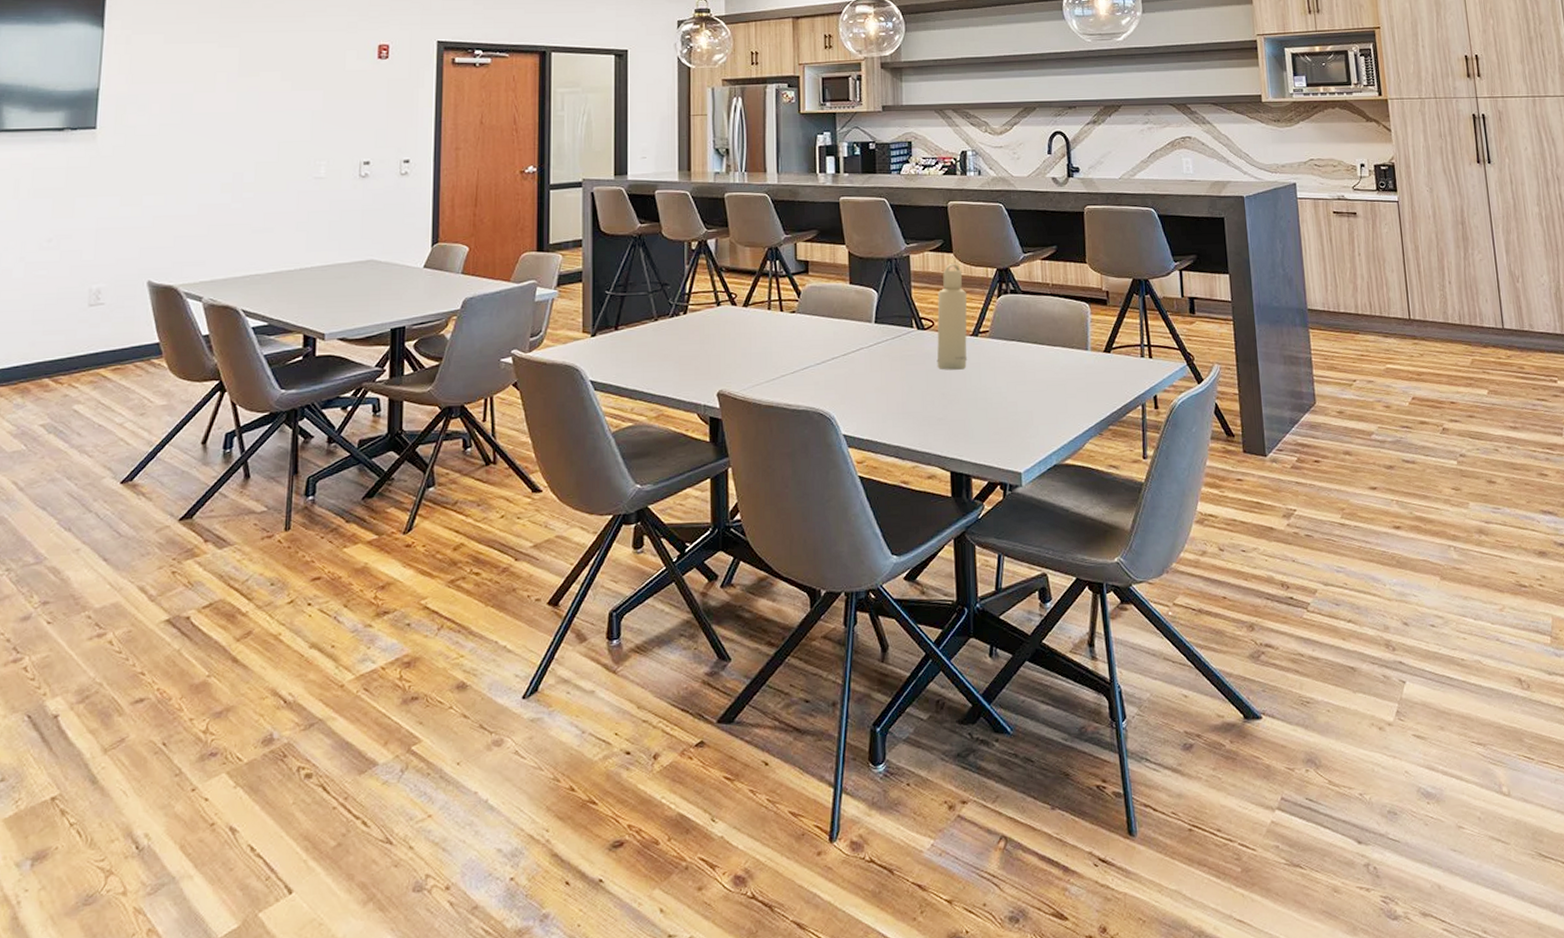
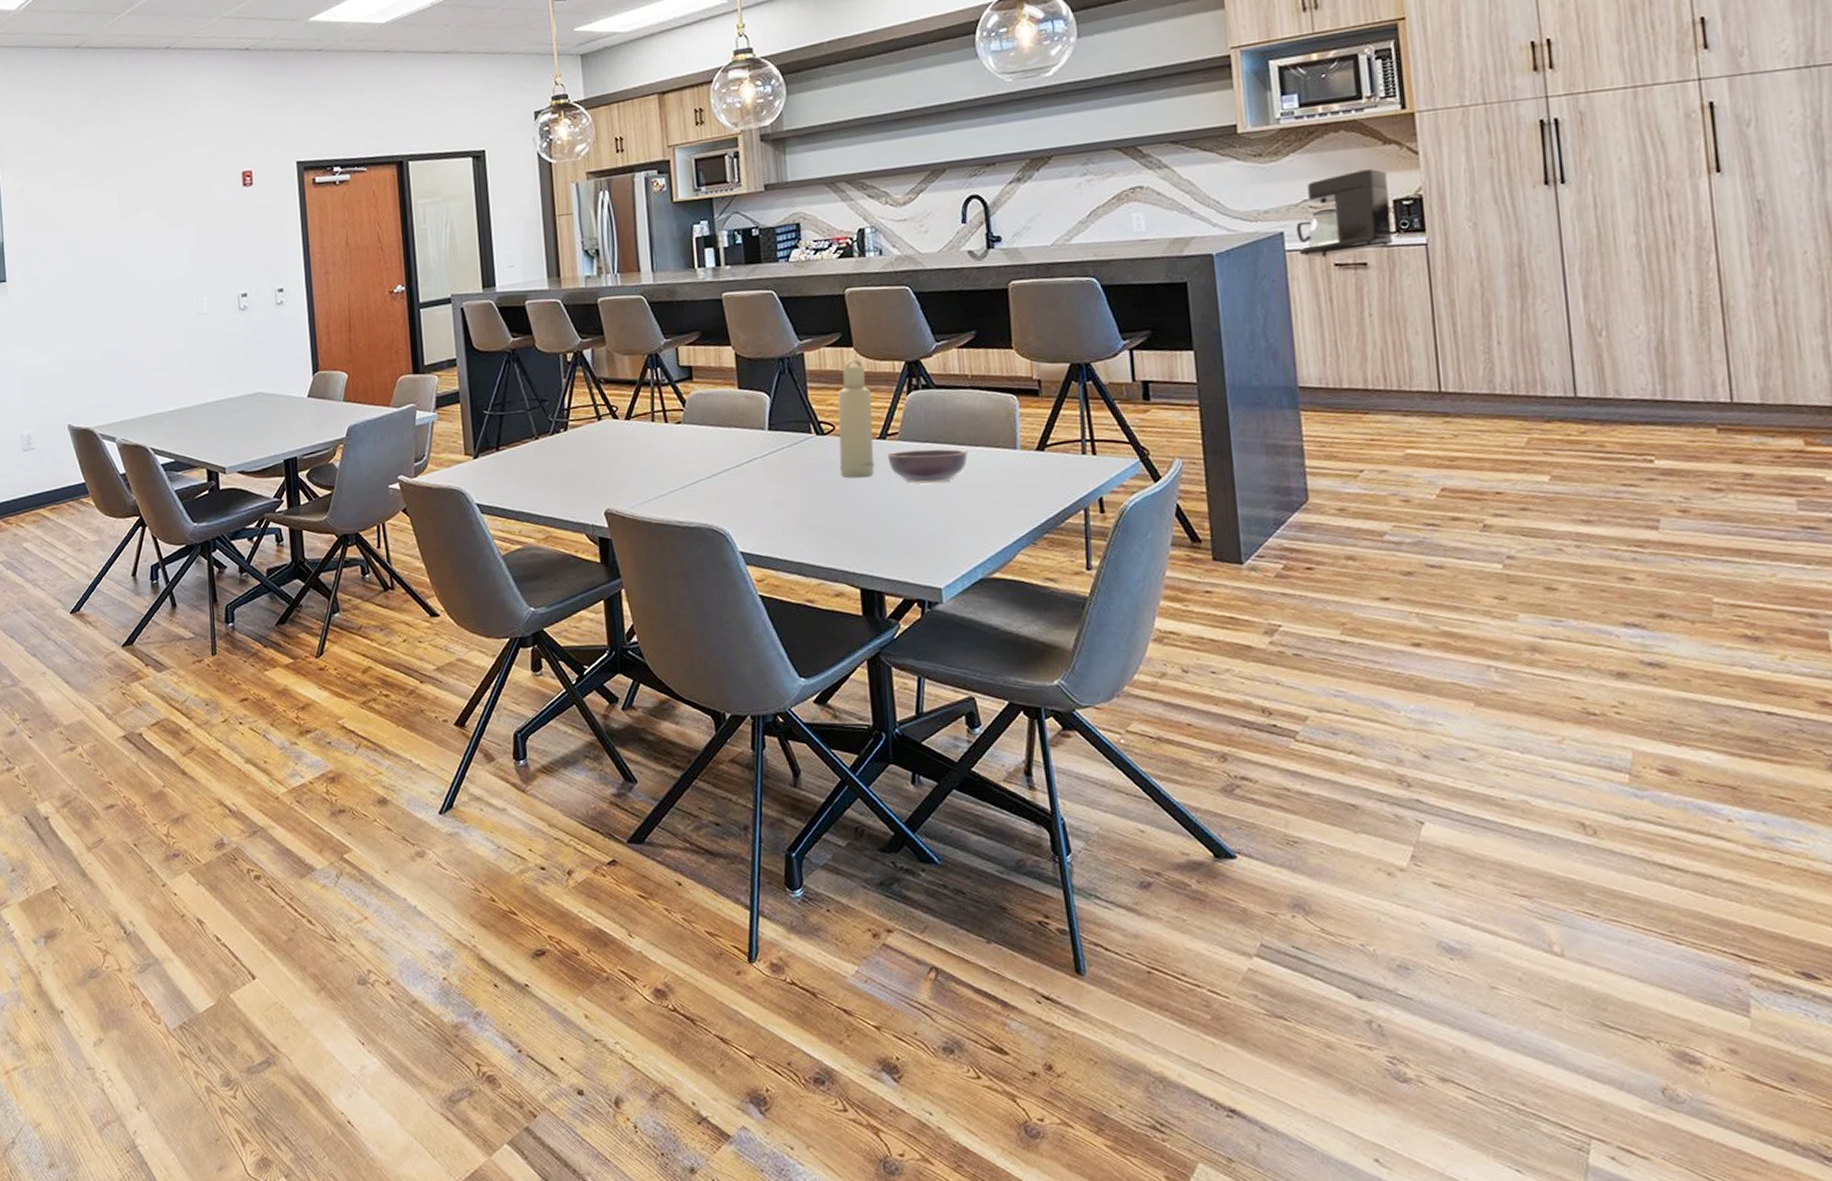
bowl: none [979,347,1047,378] -> present [887,449,968,485]
coffee maker: none [1305,139,1374,206] -> present [1296,168,1393,258]

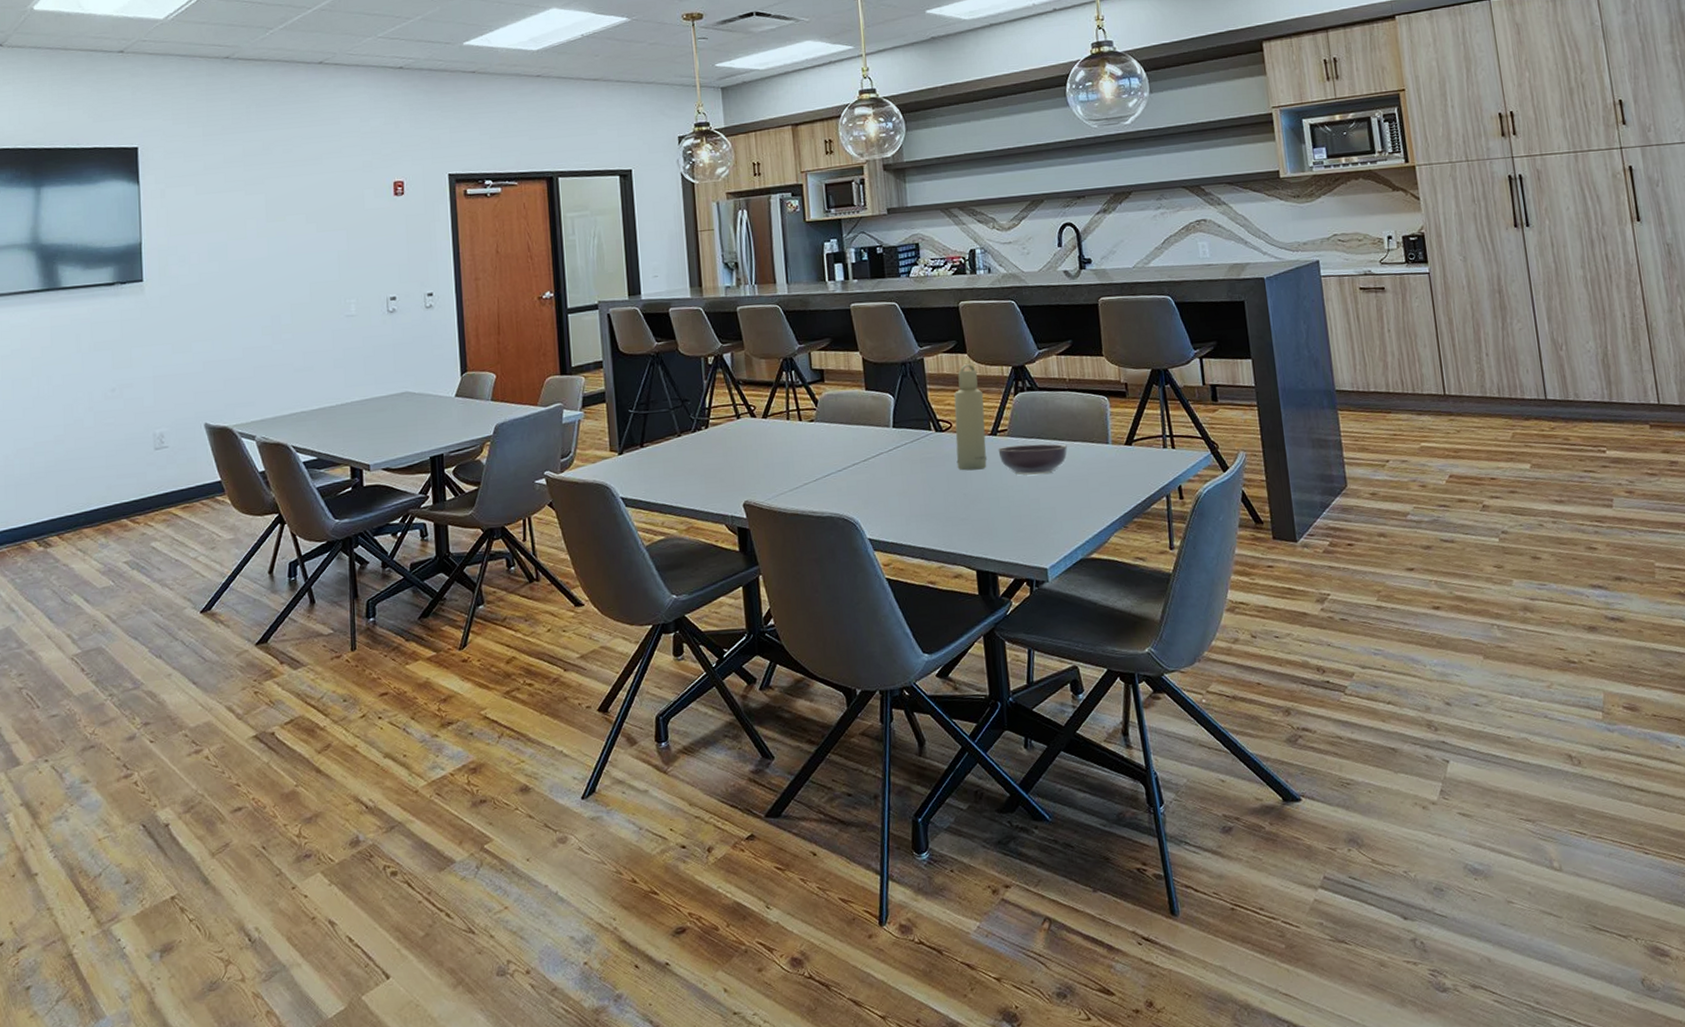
coffee maker: present [1296,168,1393,258] -> none [1328,210,1403,283]

